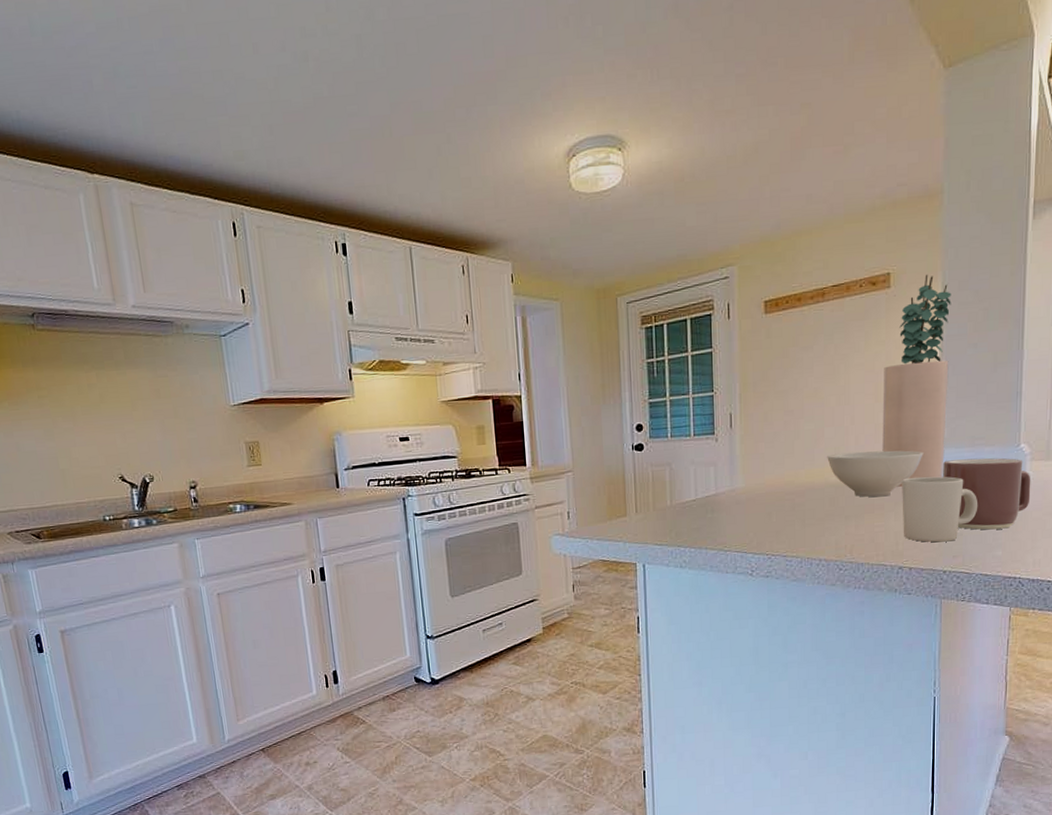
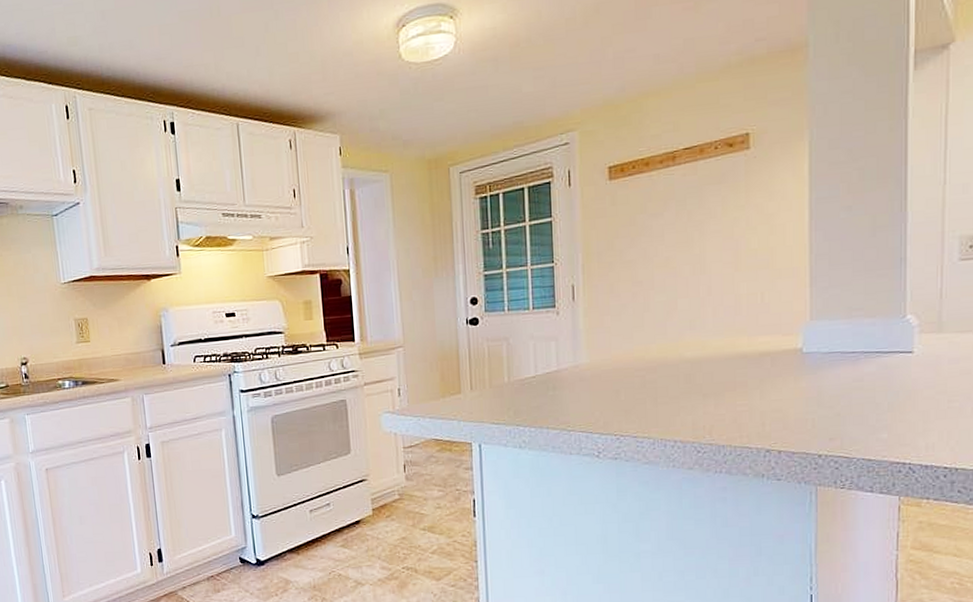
bowl: present [827,450,923,497] -> none [681,323,792,374]
vase: present [882,274,952,487] -> none [743,133,821,362]
mug: present [902,476,978,543] -> none [768,351,858,424]
mug: present [943,458,1031,530] -> none [815,330,921,410]

